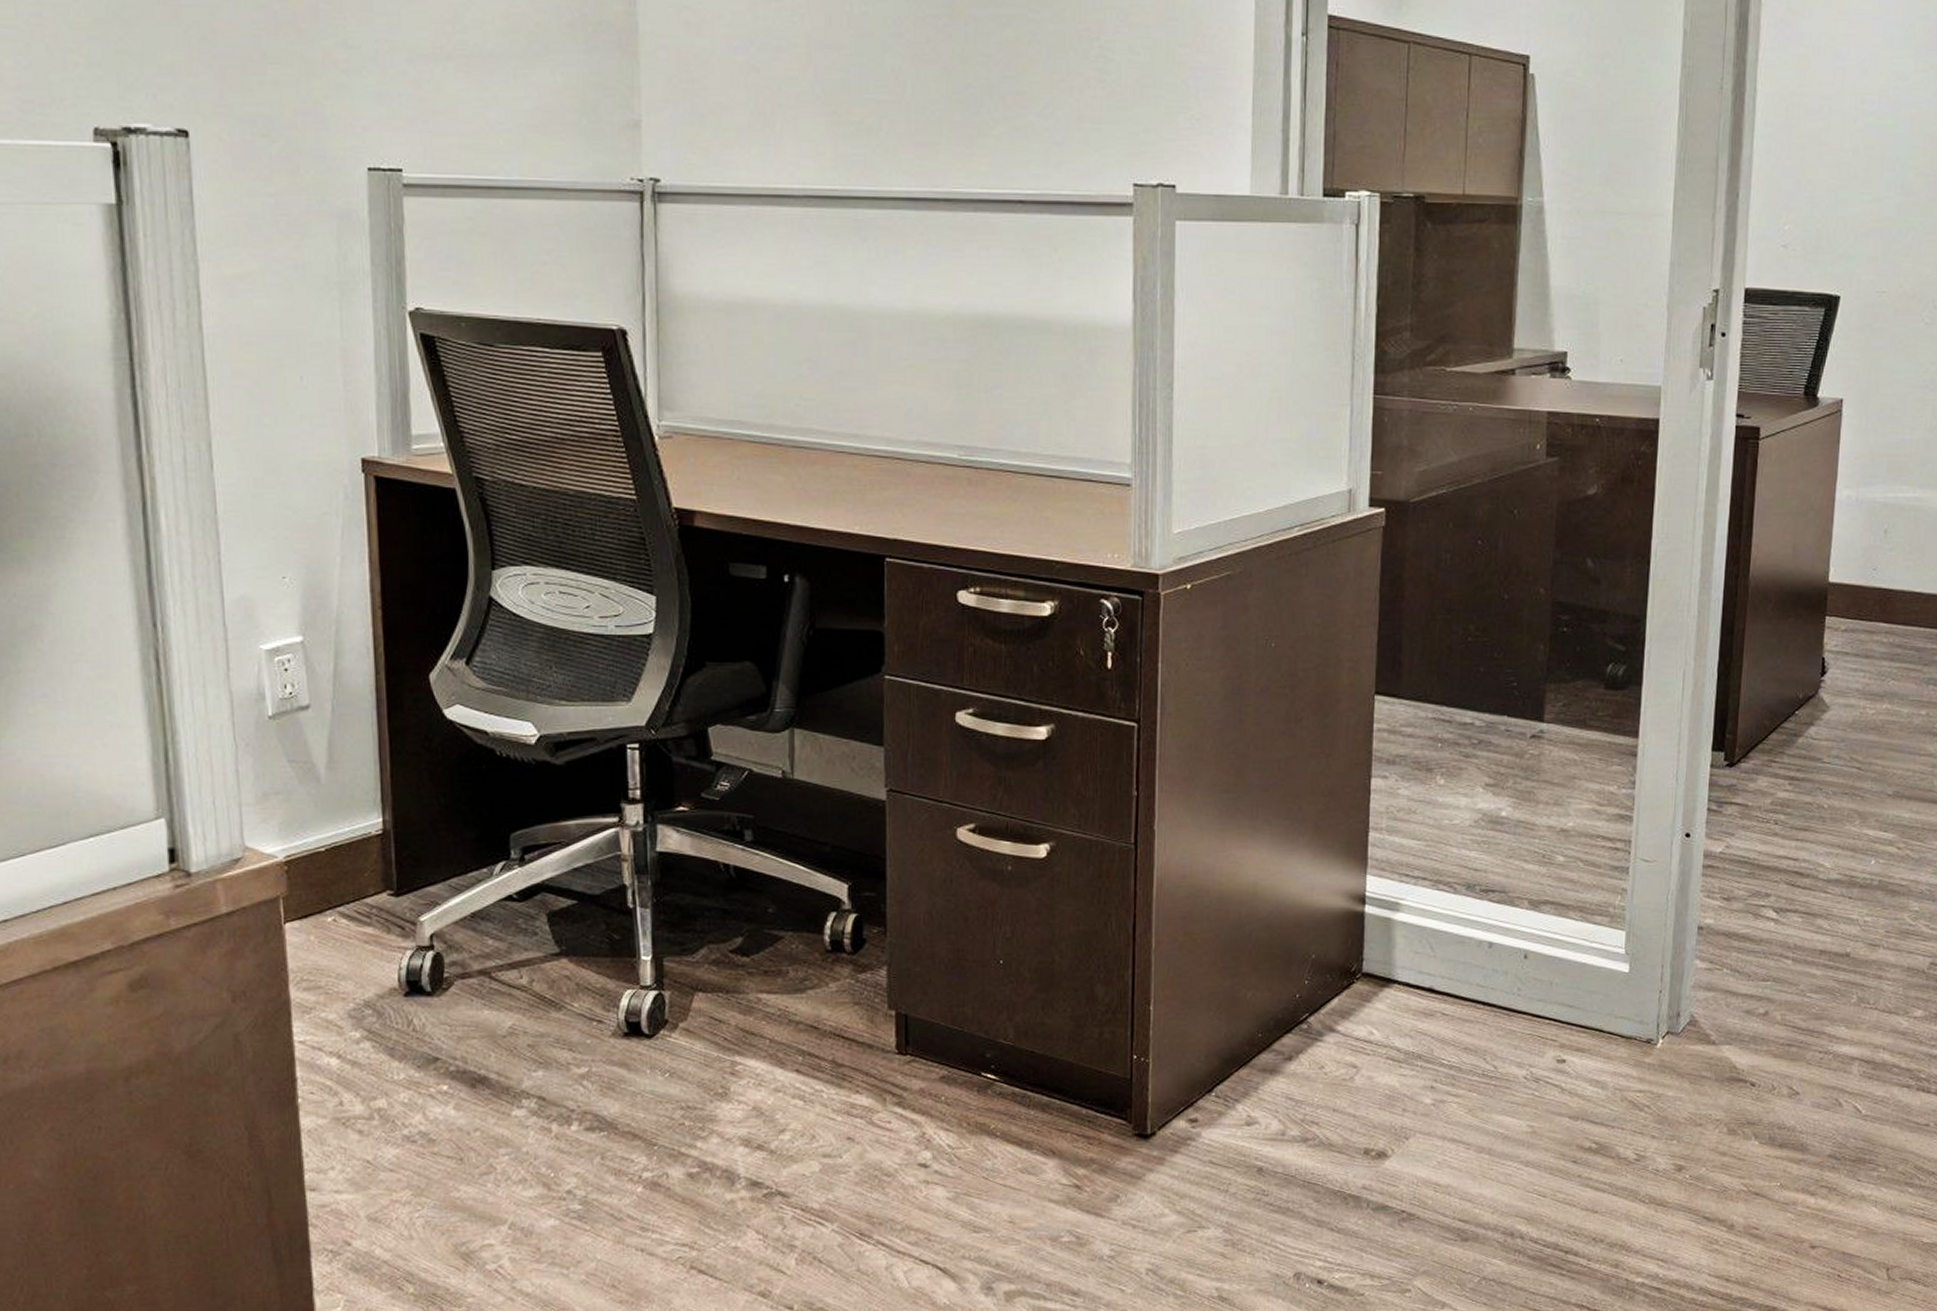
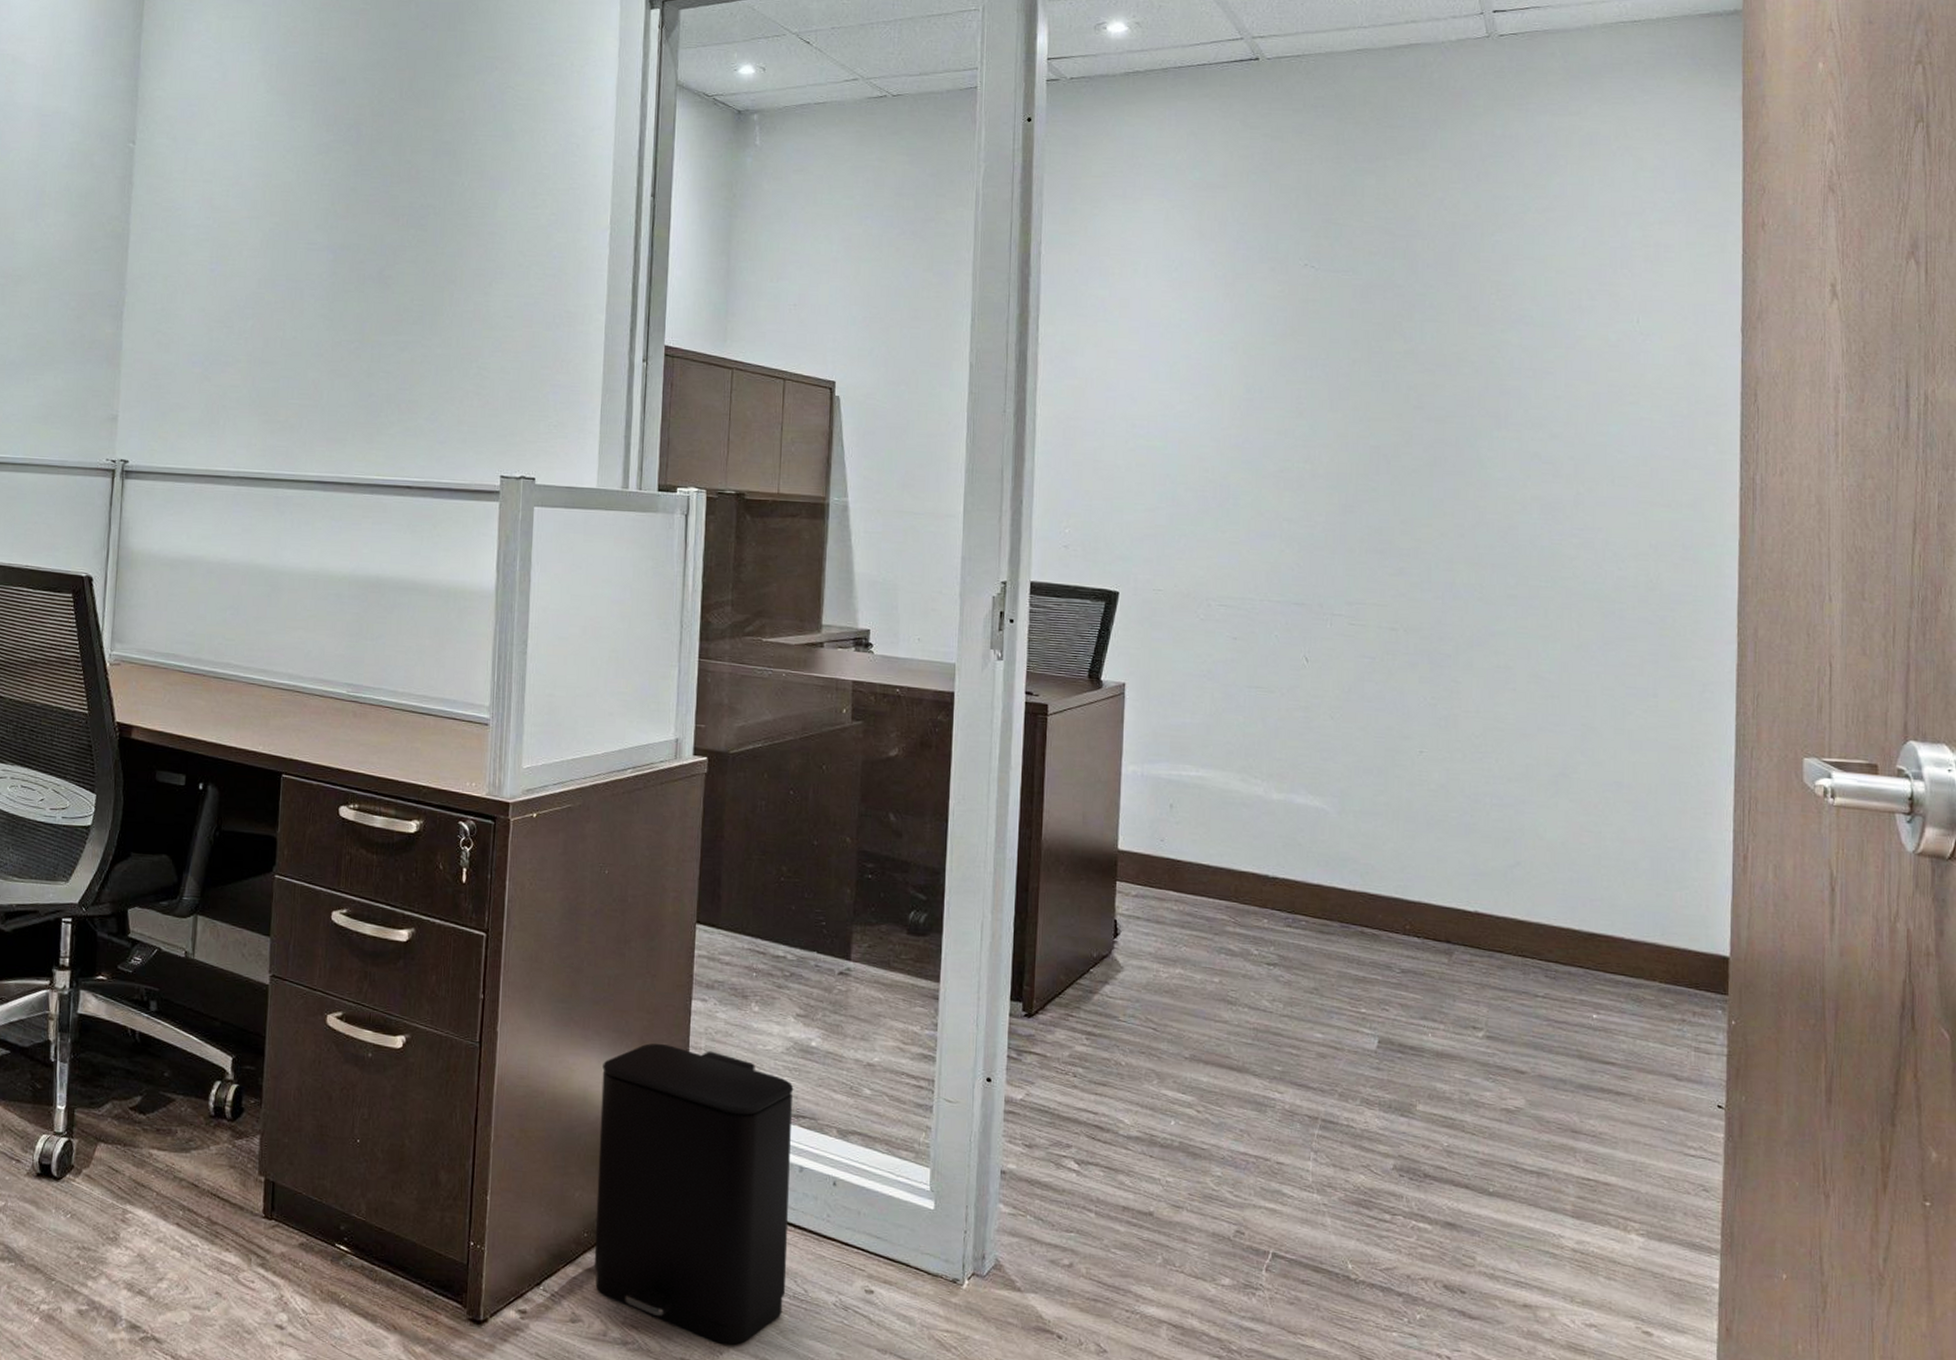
pedal bin: none [1269,827,1483,1129] -> present [594,1043,794,1345]

